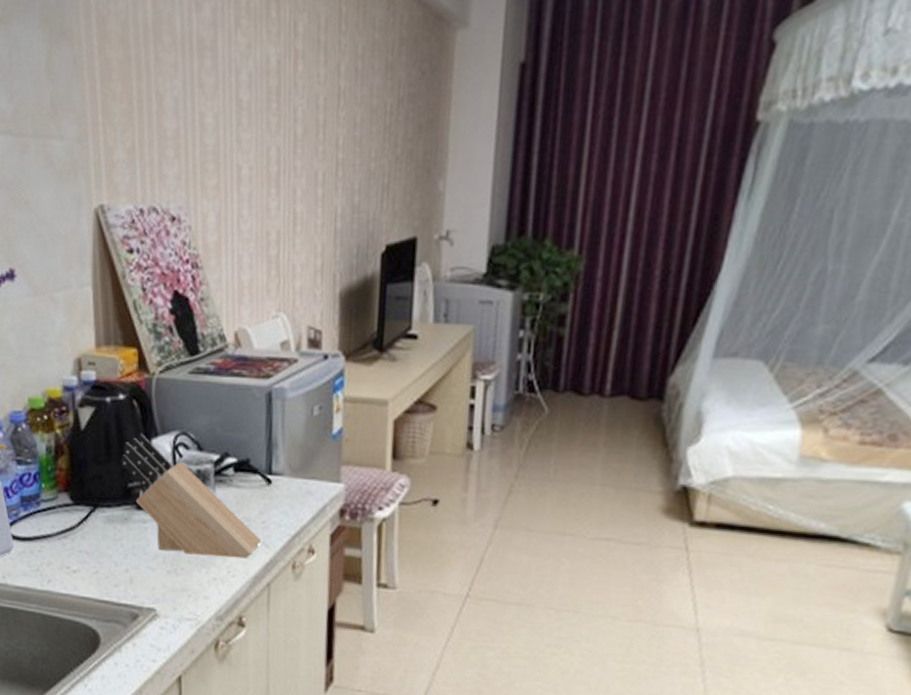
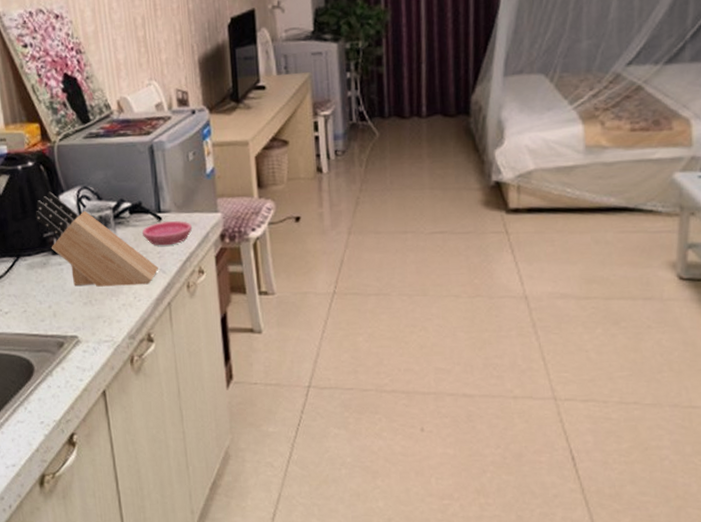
saucer: none [247,486,308,515] -> present [142,221,193,246]

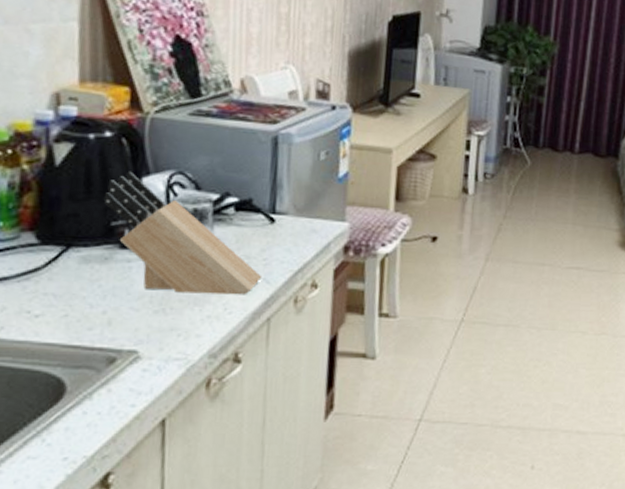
saucer: present [142,221,193,246] -> none [248,224,312,253]

